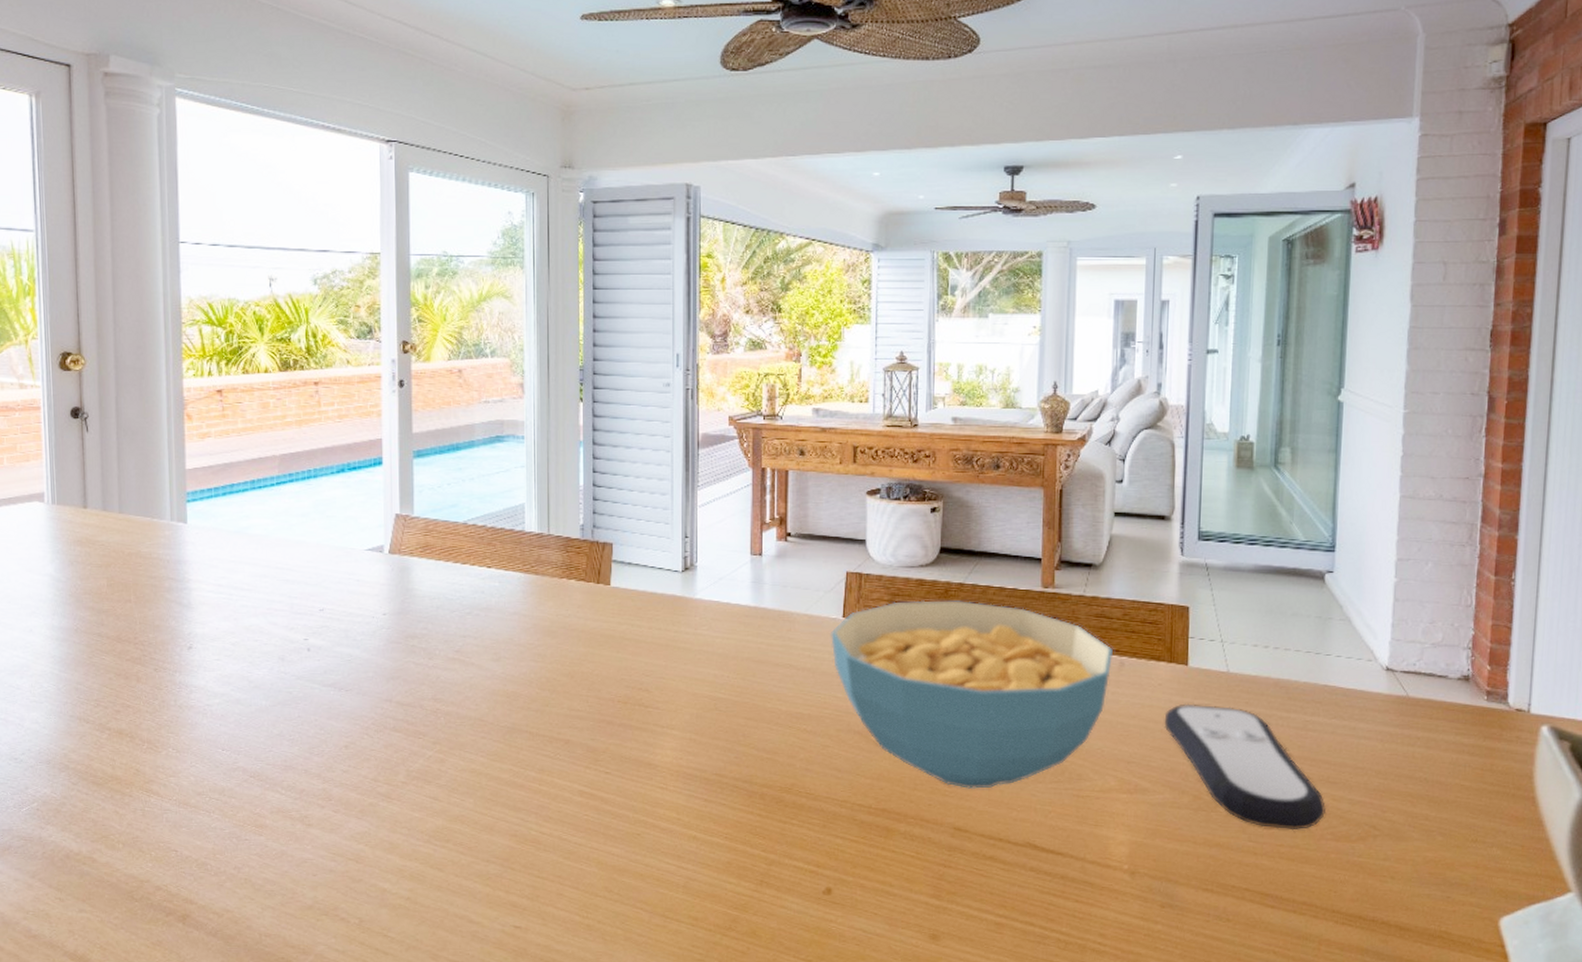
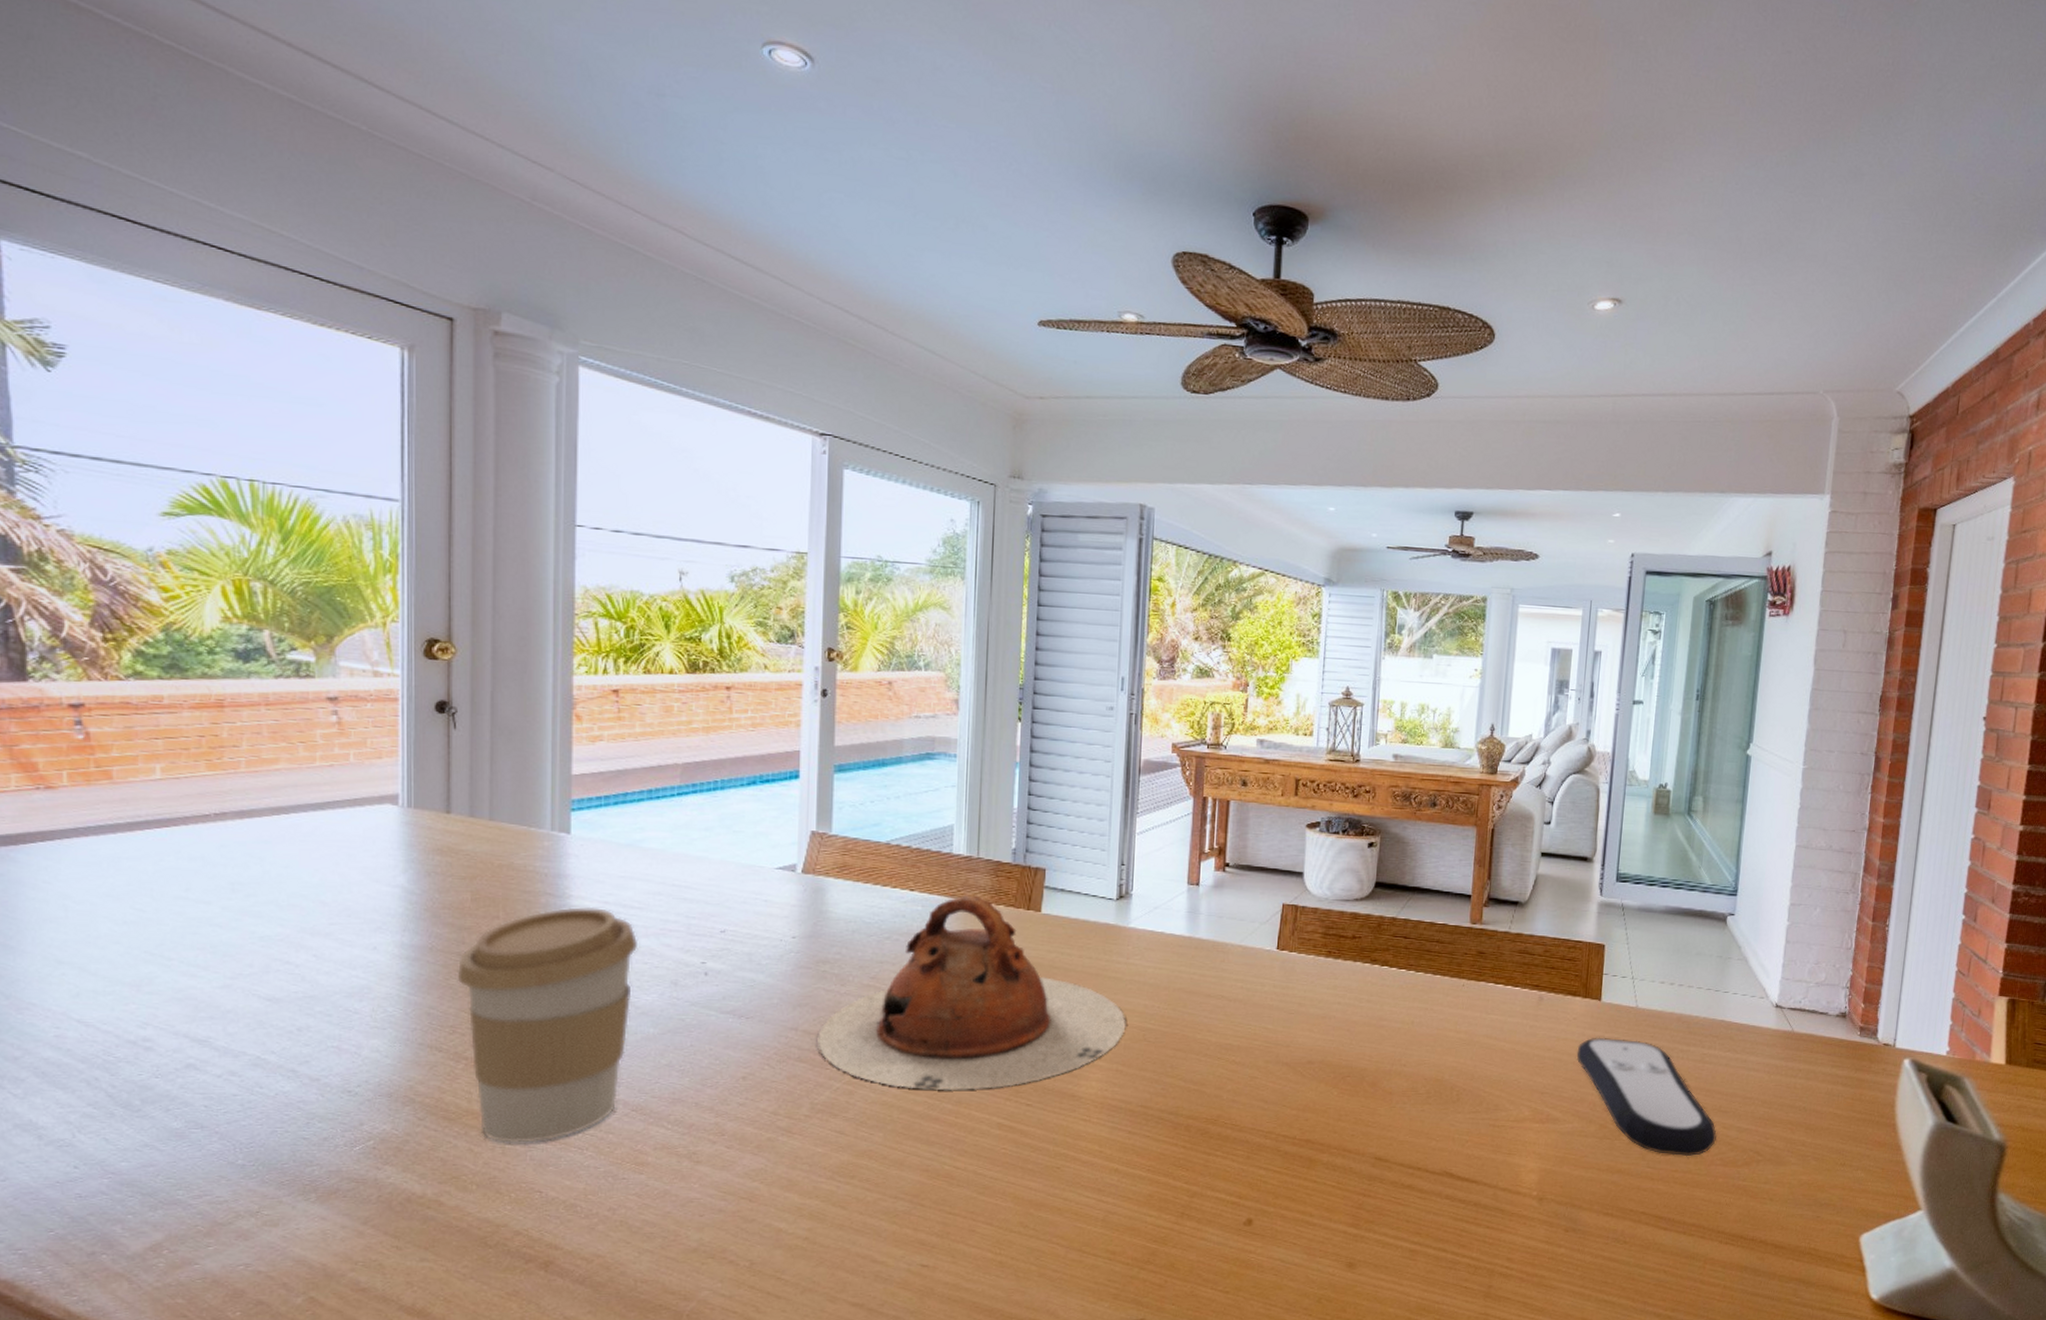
coffee cup: none [98,590,249,806] -> present [457,907,639,1143]
teapot: none [409,570,697,758] -> present [816,895,1126,1090]
cereal bowl: present [830,600,1114,789] -> none [1263,934,1534,1119]

